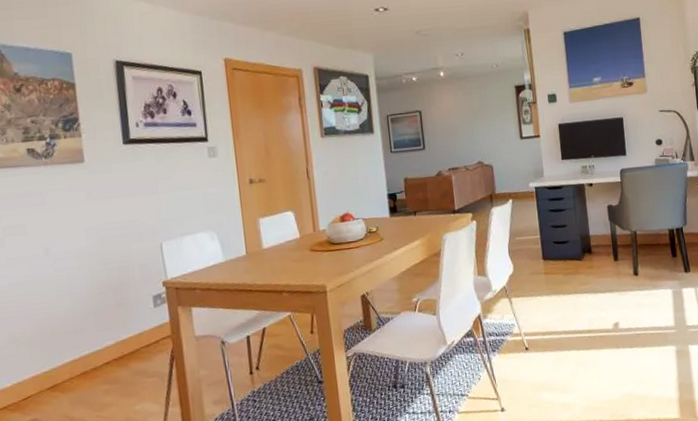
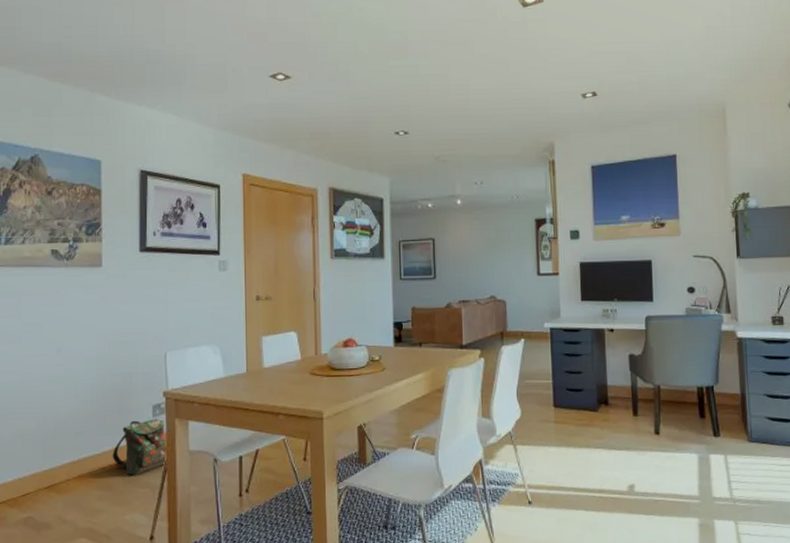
backpack: none [115,308,174,367] -> present [112,418,168,476]

